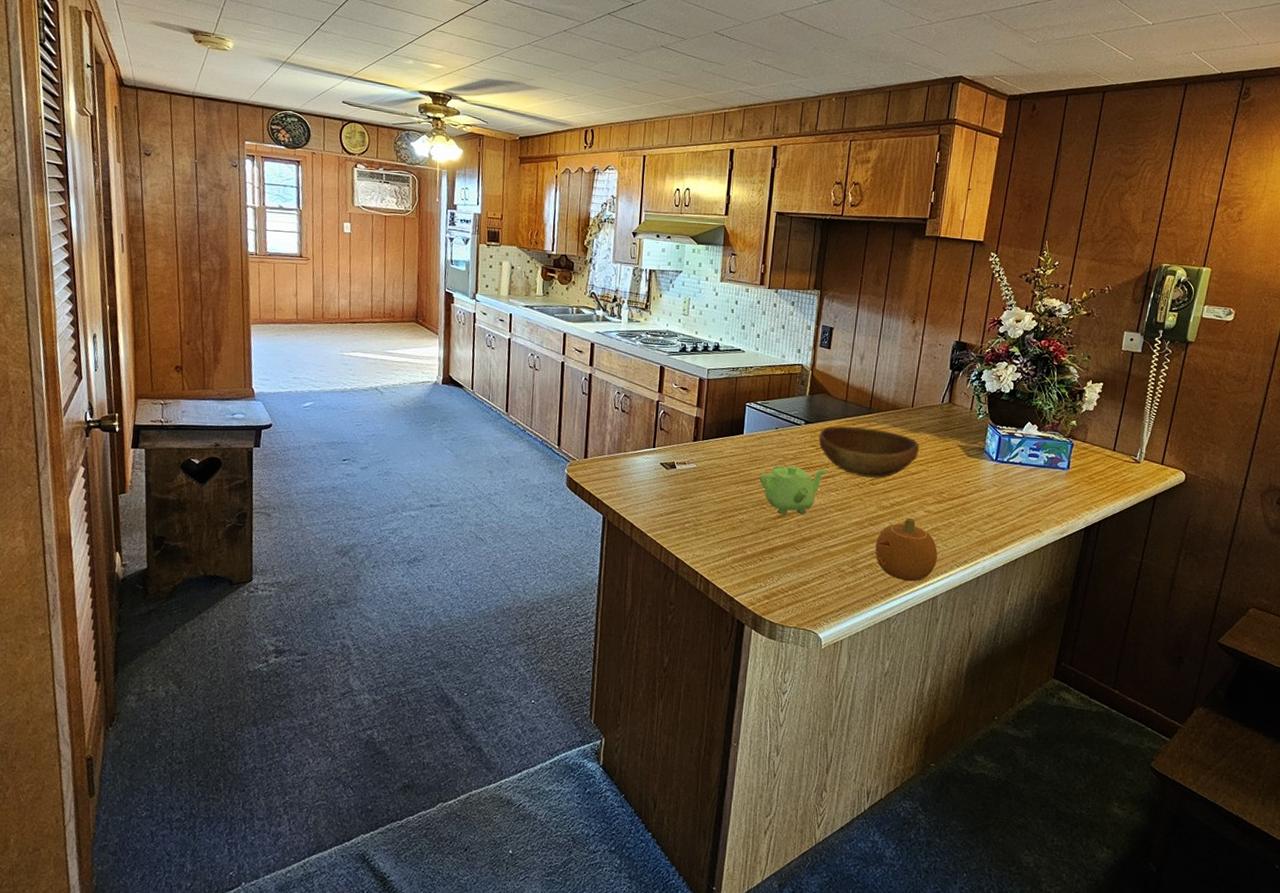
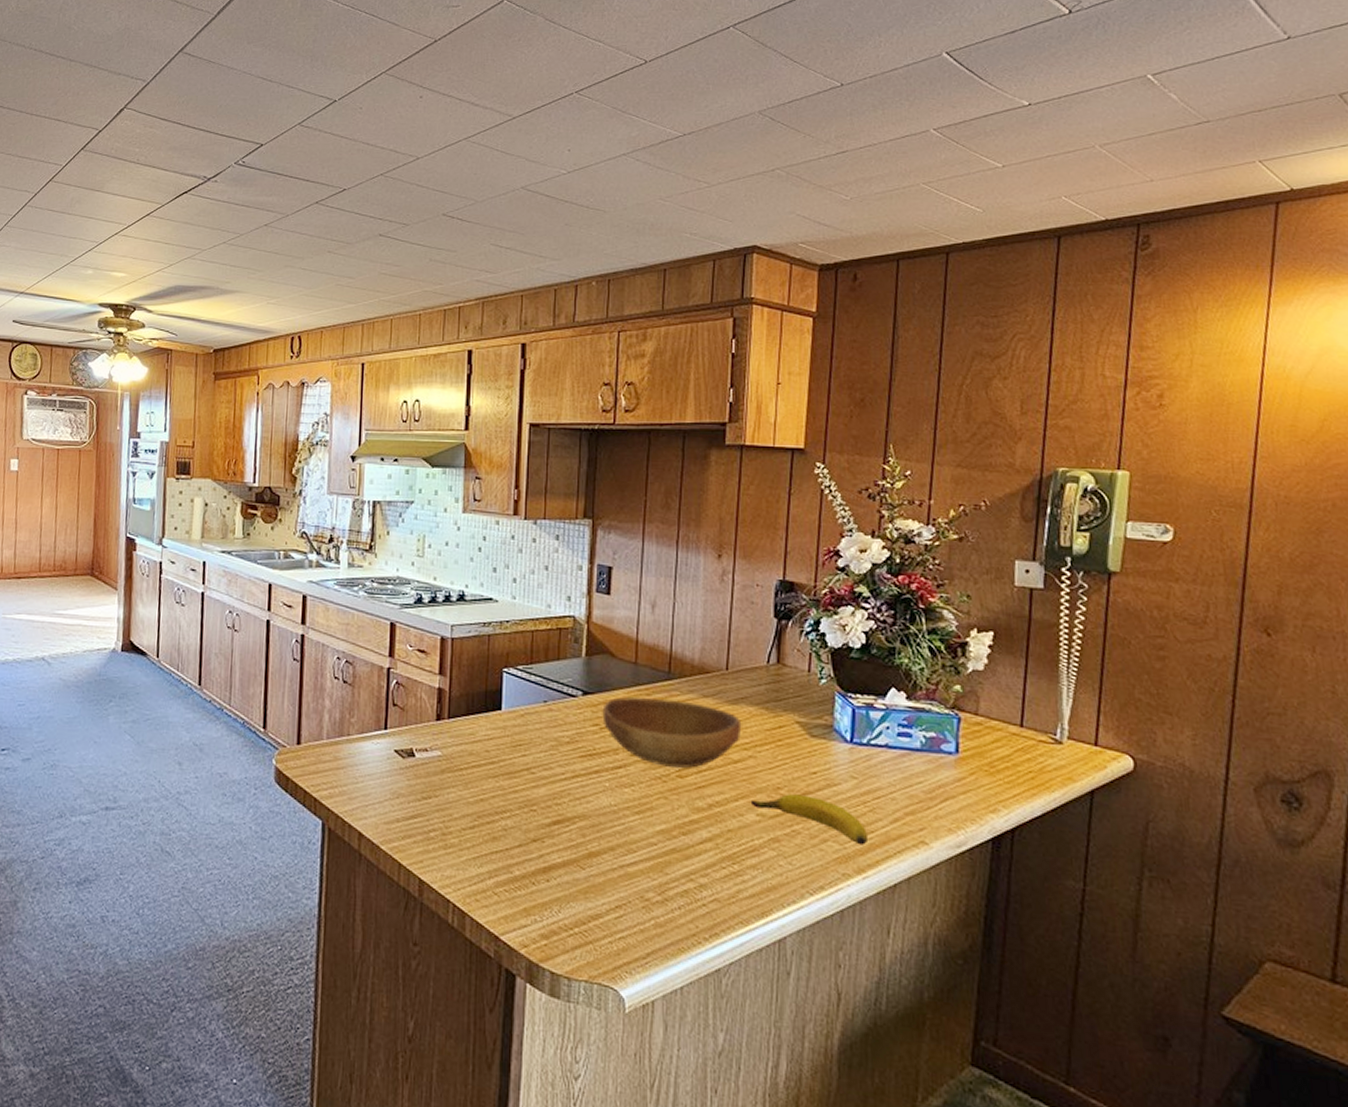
teapot: present [759,465,828,515] -> none [525,751,618,820]
fruit: present [875,517,938,582] -> none [691,823,780,917]
banana: none [921,497,1001,533] -> present [750,794,869,846]

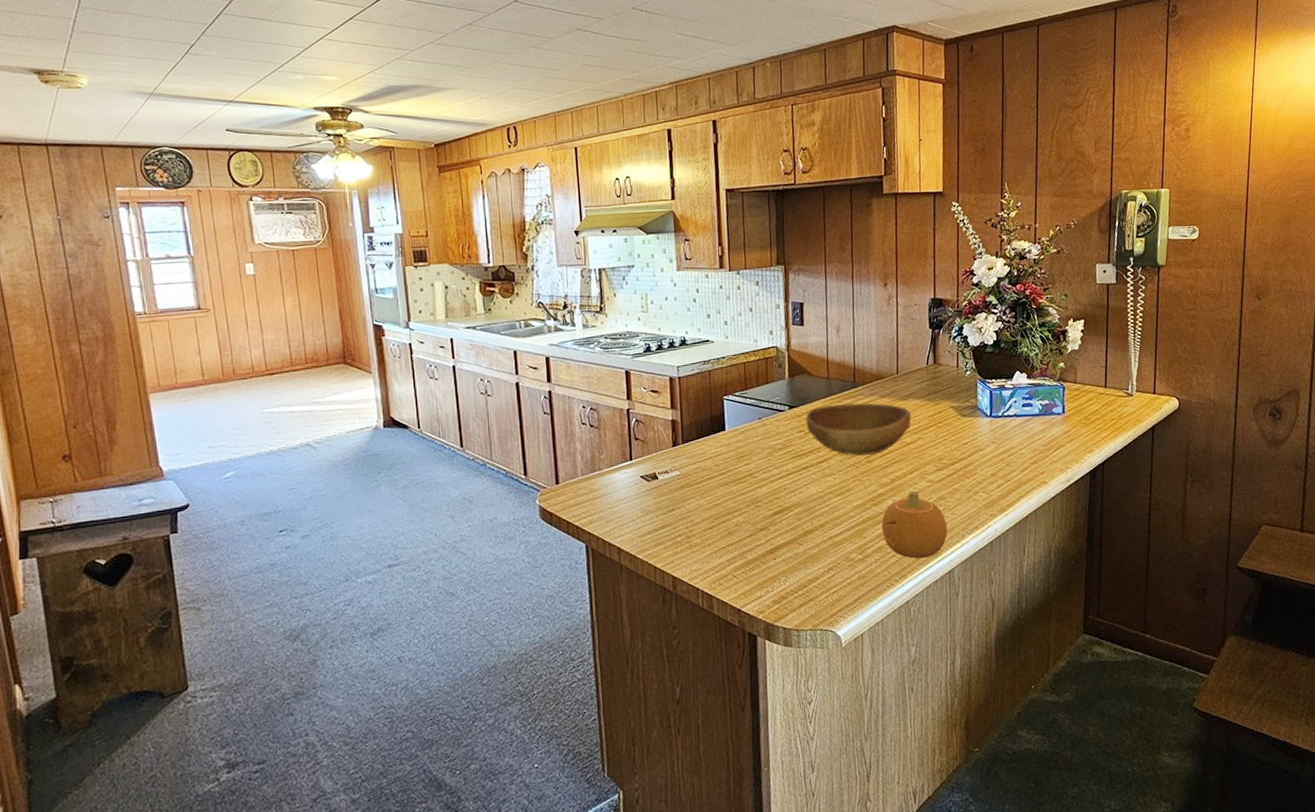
fruit: none [691,823,780,917] -> present [881,490,947,559]
banana: present [750,794,869,846] -> none [921,461,1007,492]

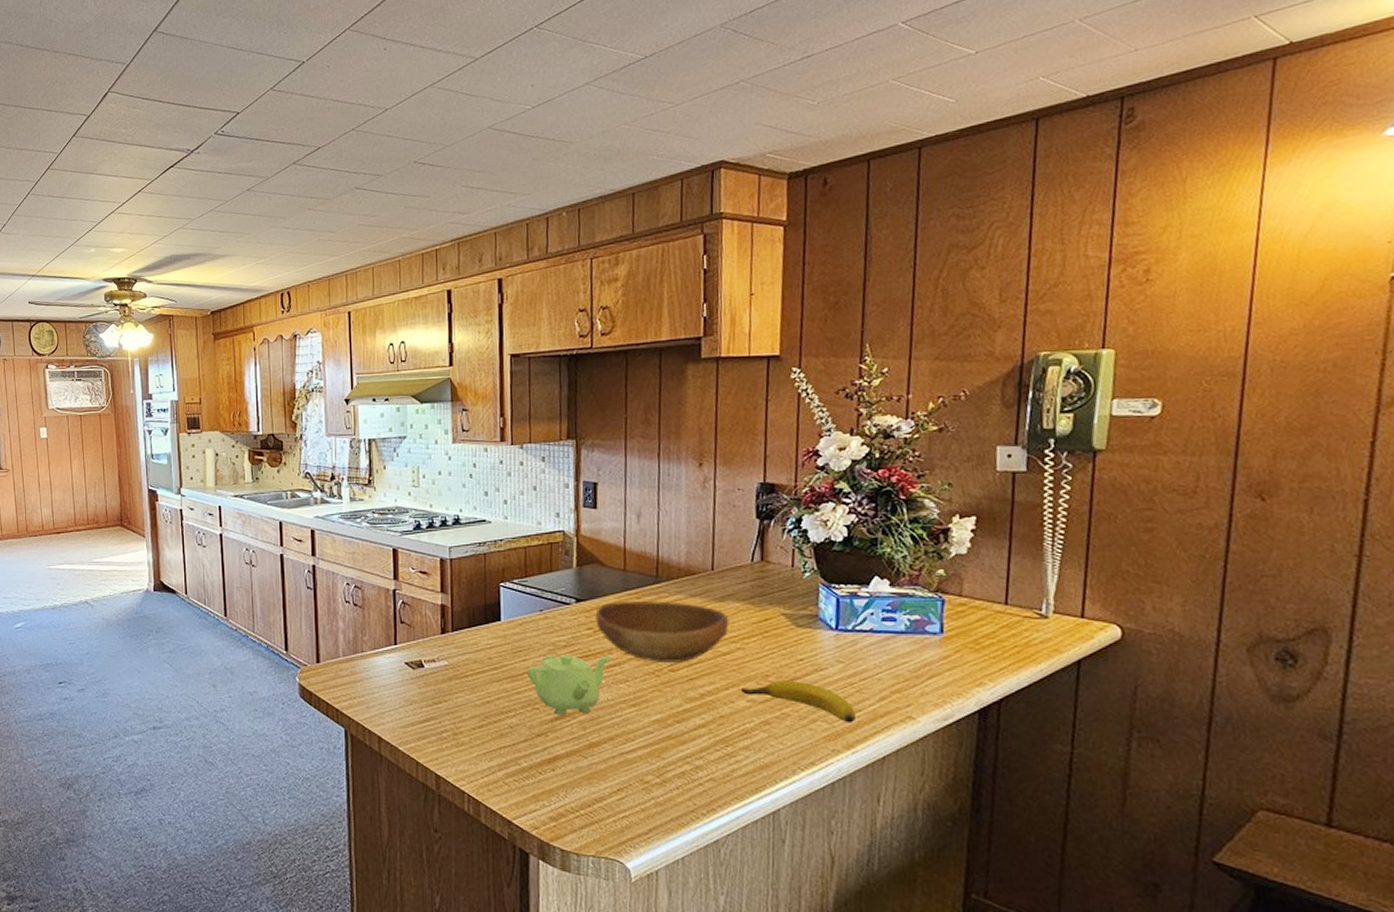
teapot: none [749,453,821,510] -> present [526,654,612,715]
fruit: present [881,490,947,559] -> none [686,710,772,793]
banana: none [921,461,1007,492] -> present [740,680,857,723]

